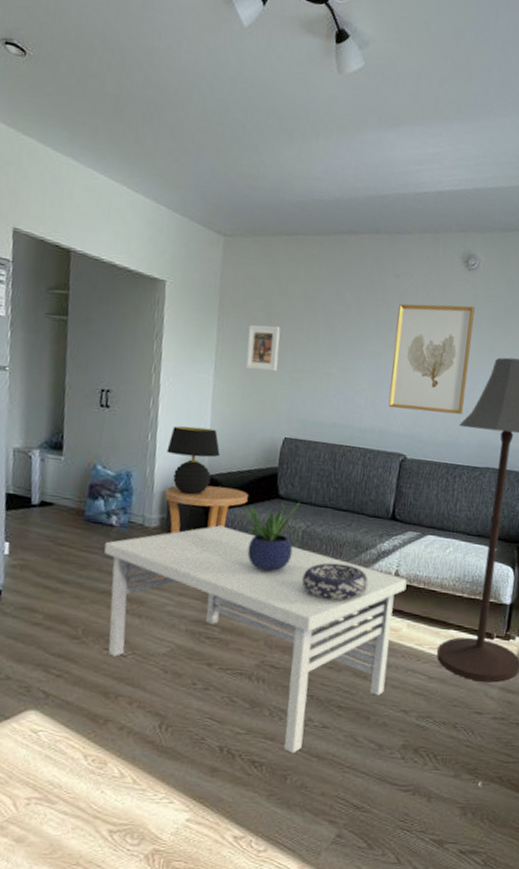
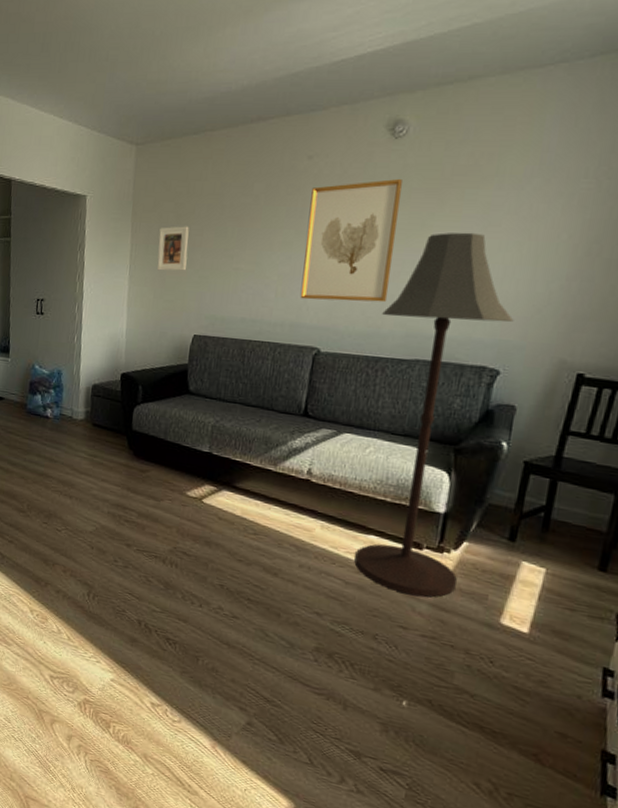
coffee table: present [104,525,407,754] -> none [42,419,321,638]
side table: present [158,486,248,595] -> none [84,382,161,482]
table lamp: present [166,426,220,496] -> none [90,328,135,391]
potted plant: present [243,502,300,571] -> none [156,397,210,464]
decorative bowl: present [301,563,369,601] -> none [211,458,279,496]

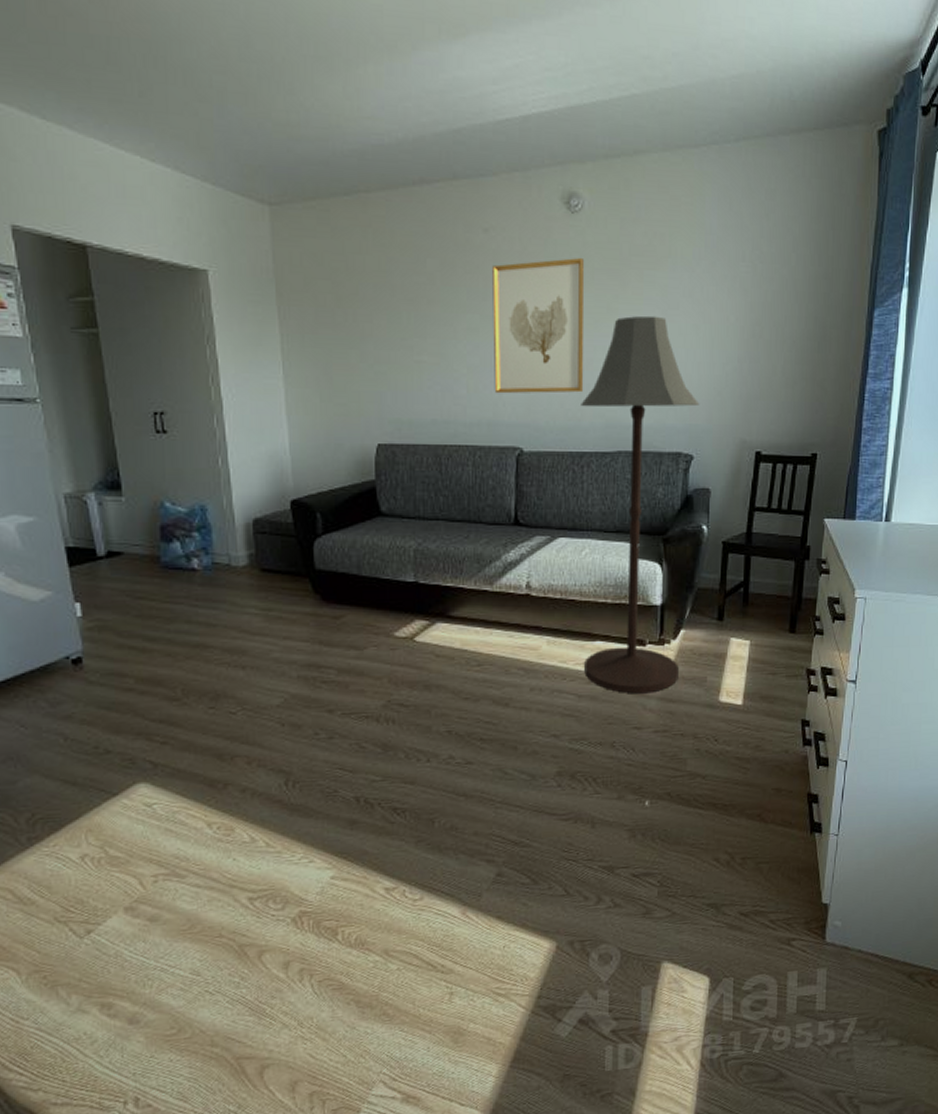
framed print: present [157,226,189,271] -> none [316,310,357,368]

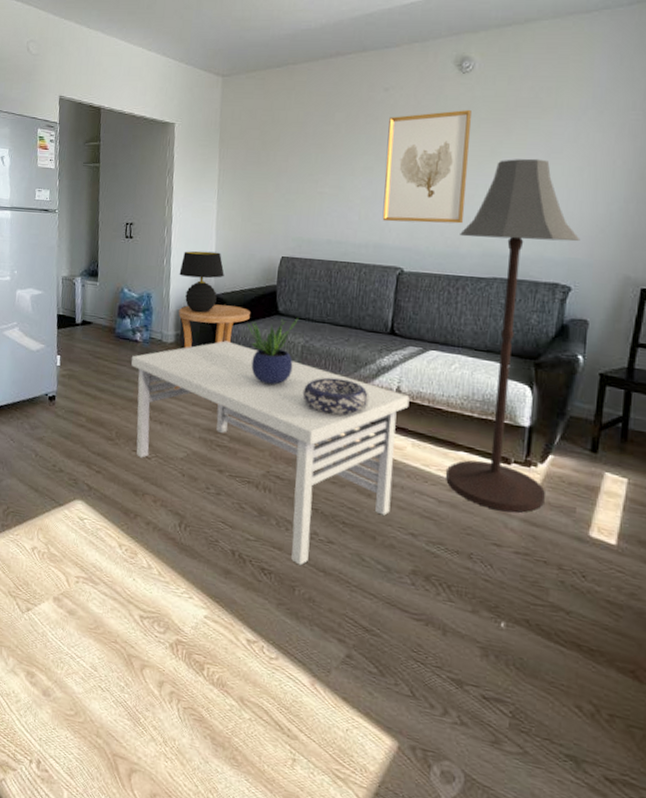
coffee table: none [189,555,541,795] -> present [131,341,410,566]
table lamp: none [242,444,305,524] -> present [179,251,224,313]
side table: none [249,511,345,634] -> present [174,304,250,405]
potted plant: none [342,517,407,600] -> present [246,318,299,385]
decorative bowl: none [421,582,497,624] -> present [302,377,369,416]

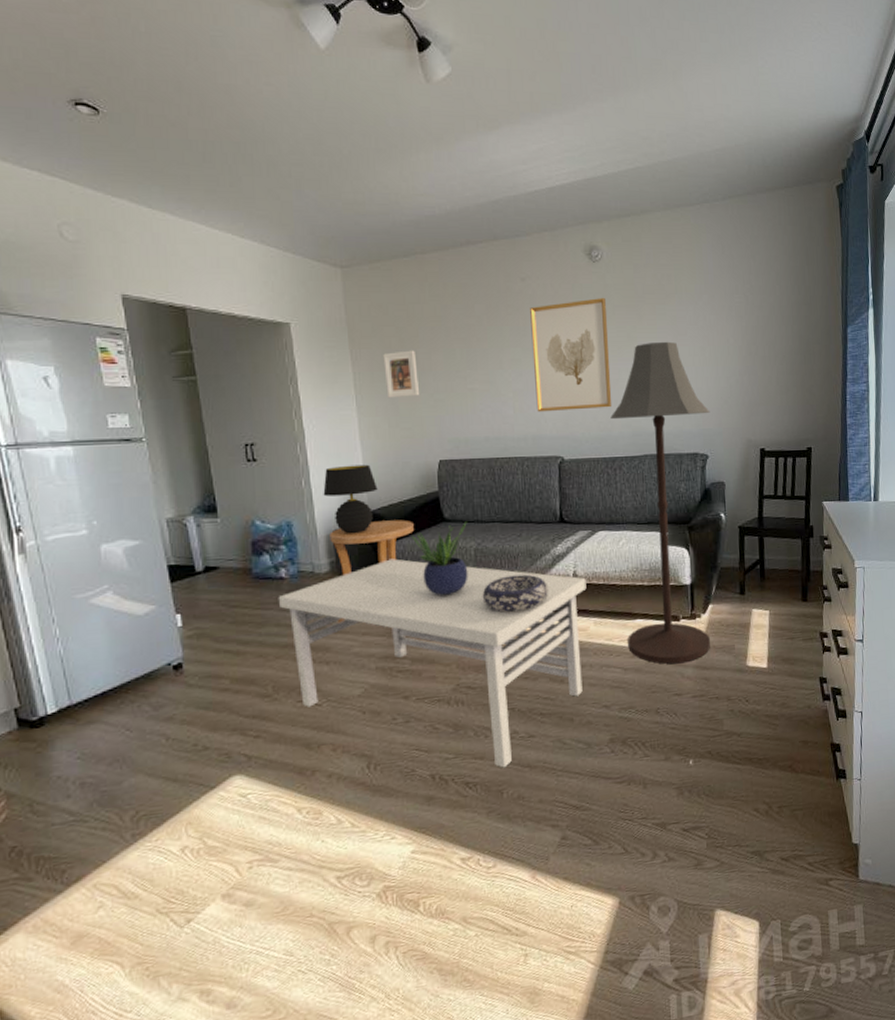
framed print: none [244,152,275,195] -> present [383,350,419,398]

